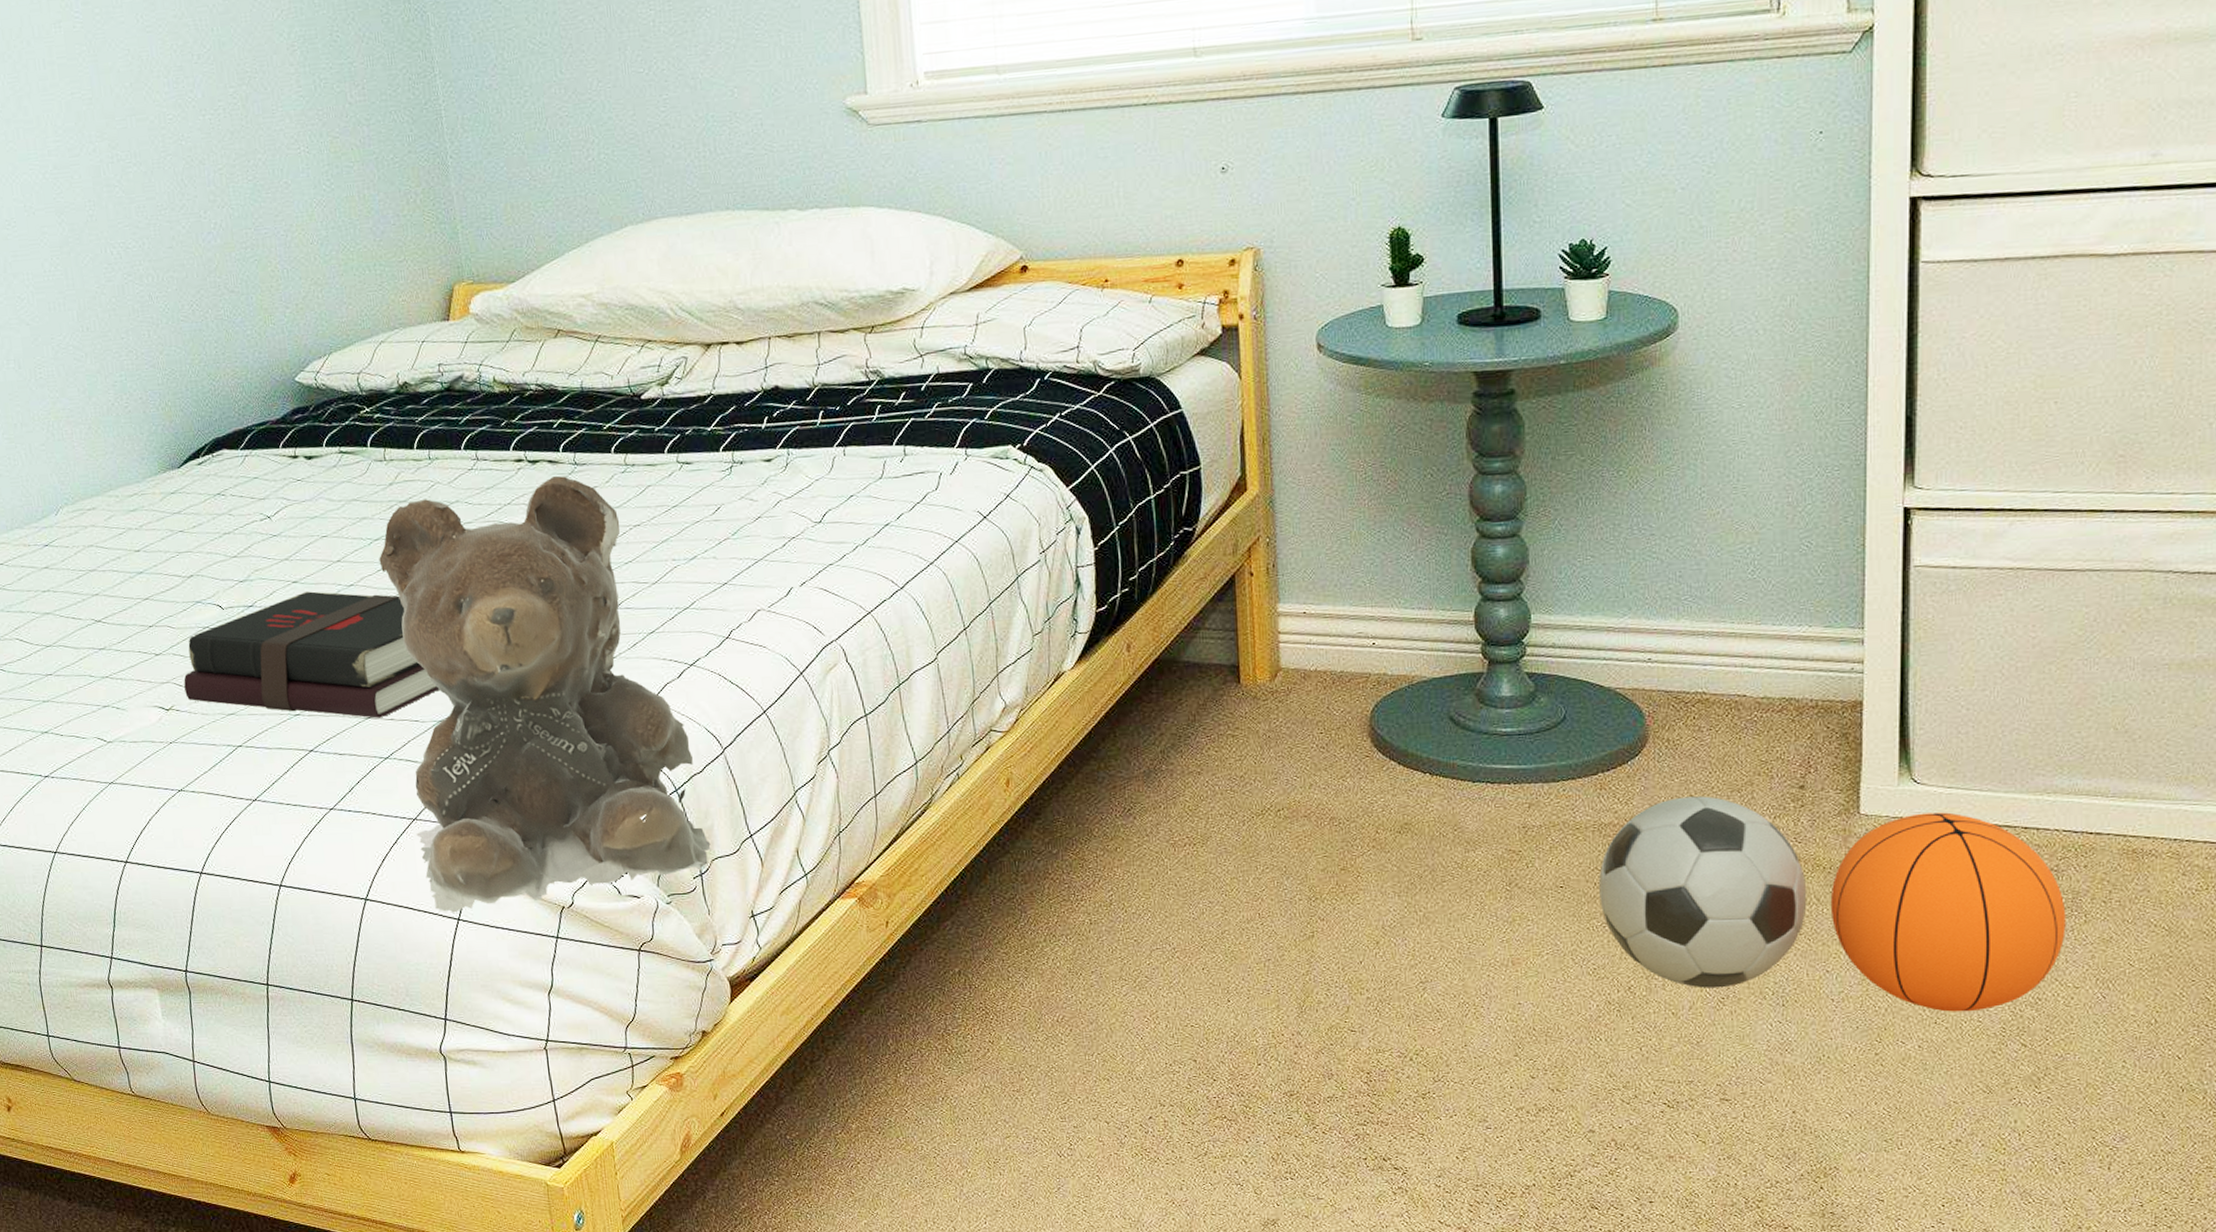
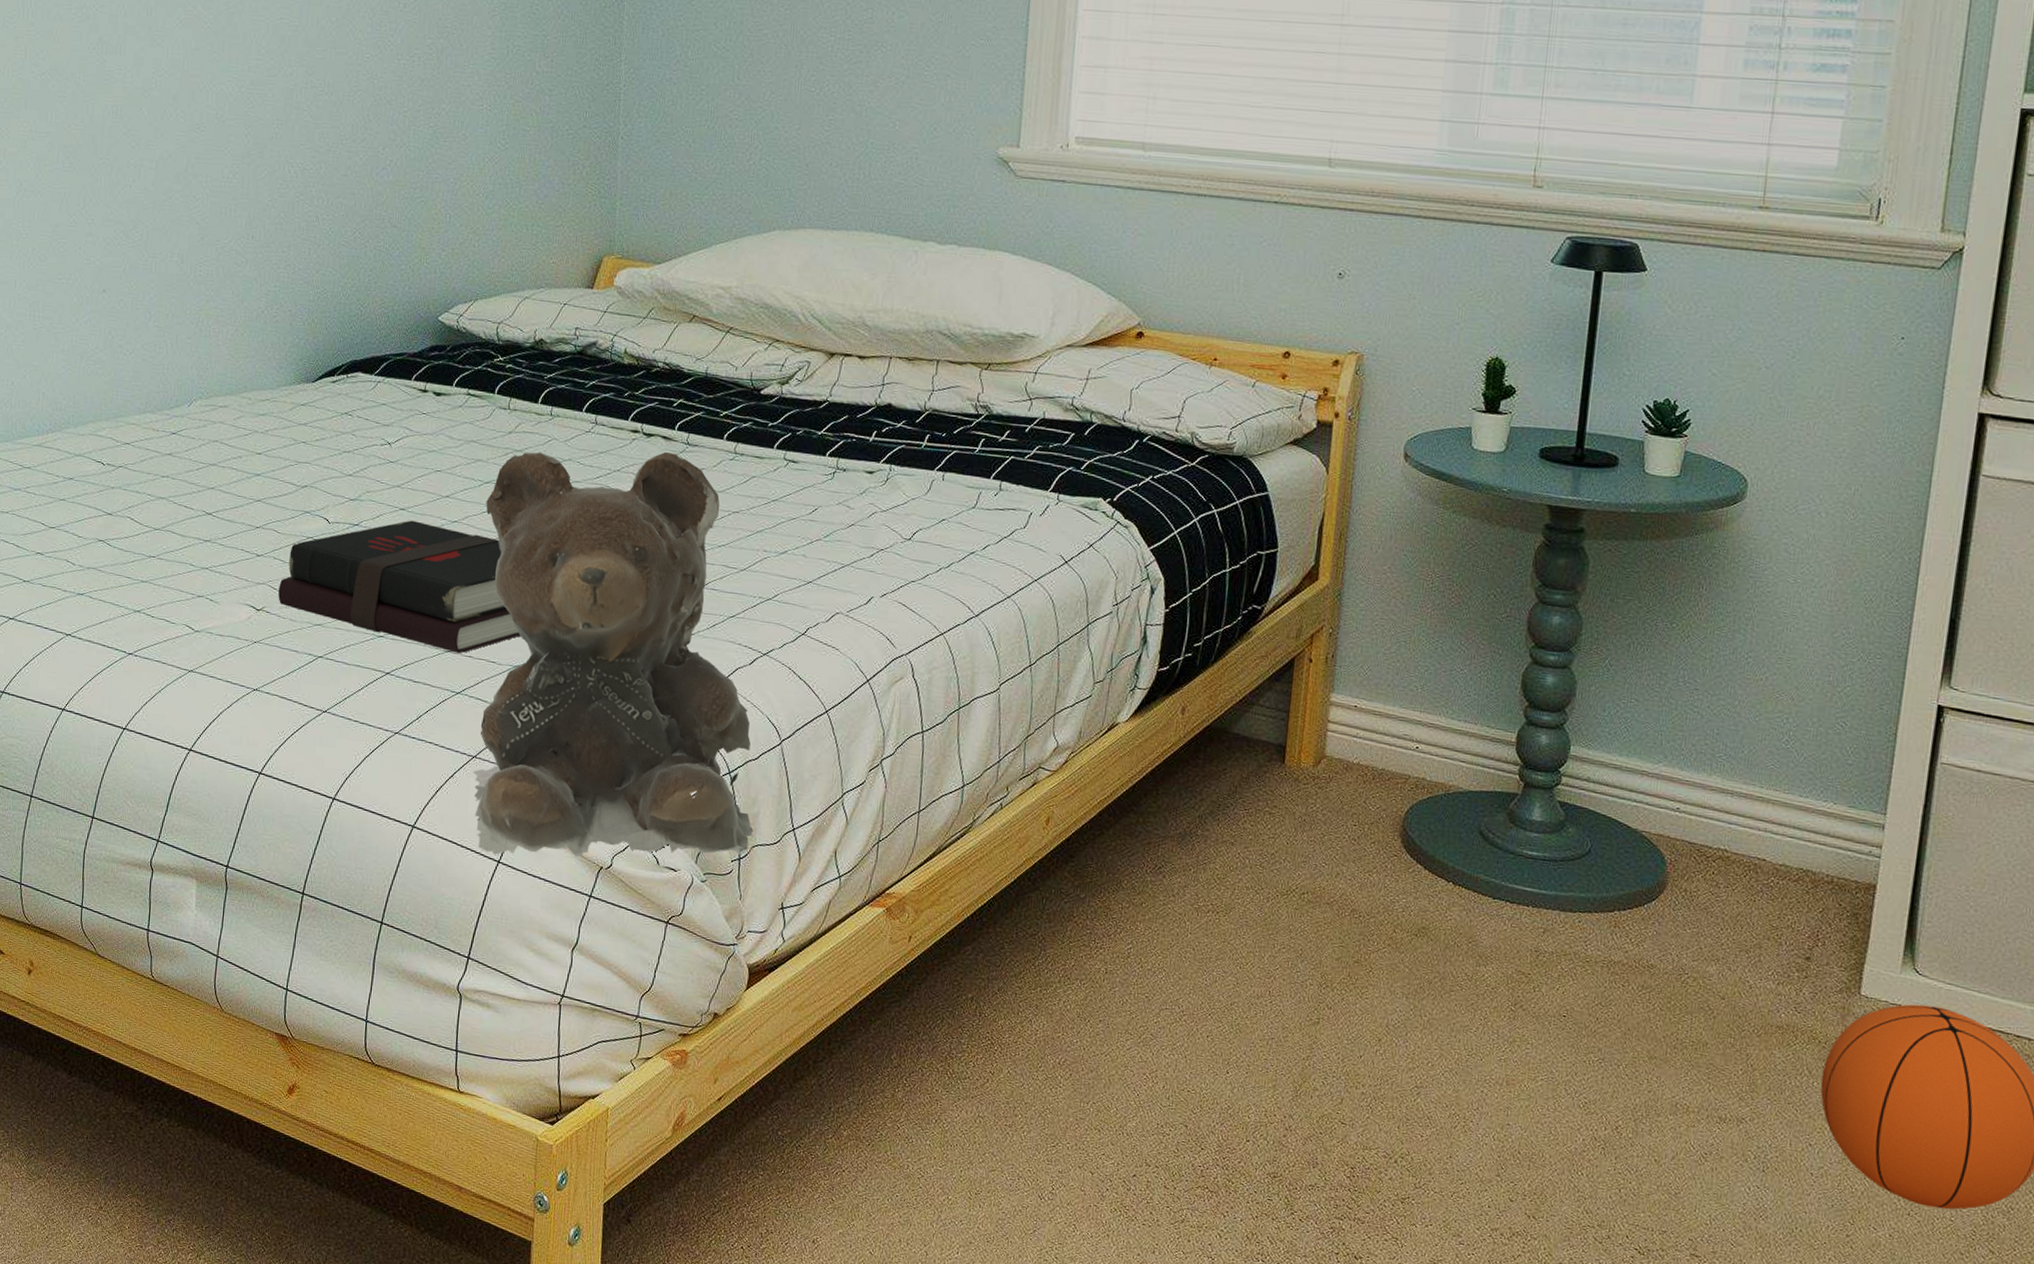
soccer ball: present [1598,796,1807,988] -> none [1599,947,1801,1144]

